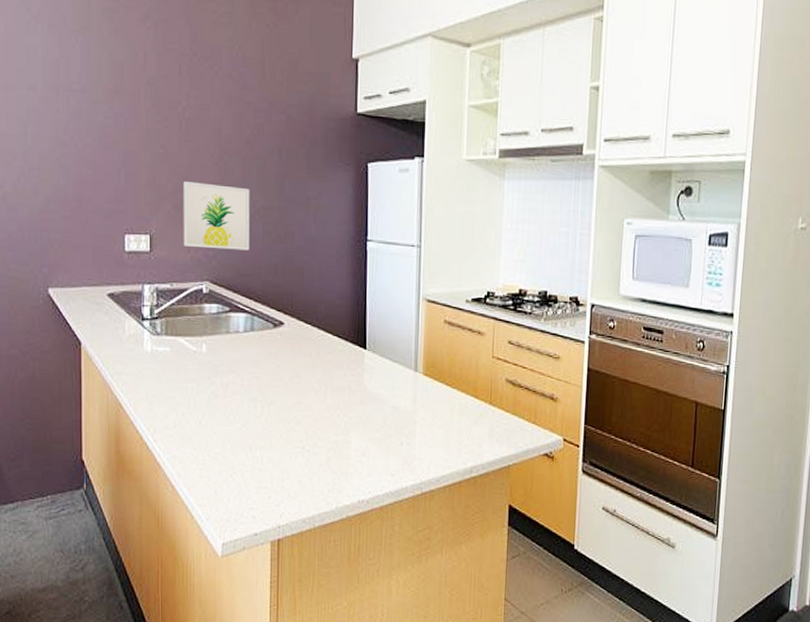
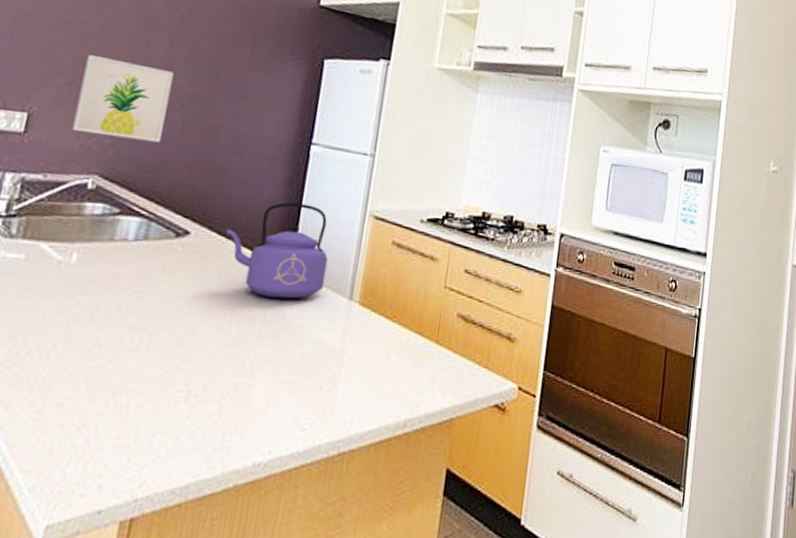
kettle: none [311,293,394,373] -> present [226,202,329,299]

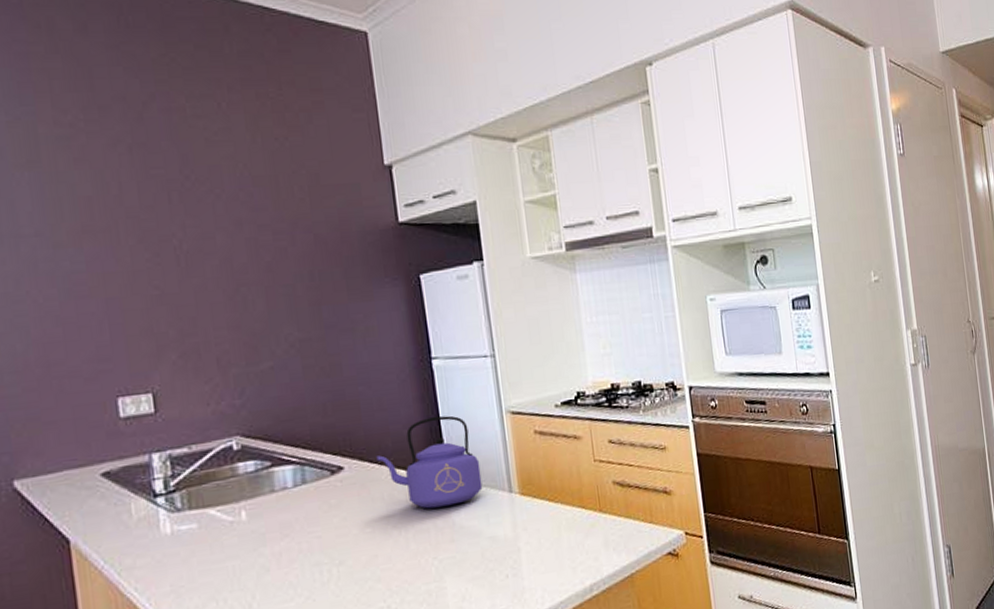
wall art: present [71,54,174,143] -> none [190,321,287,400]

